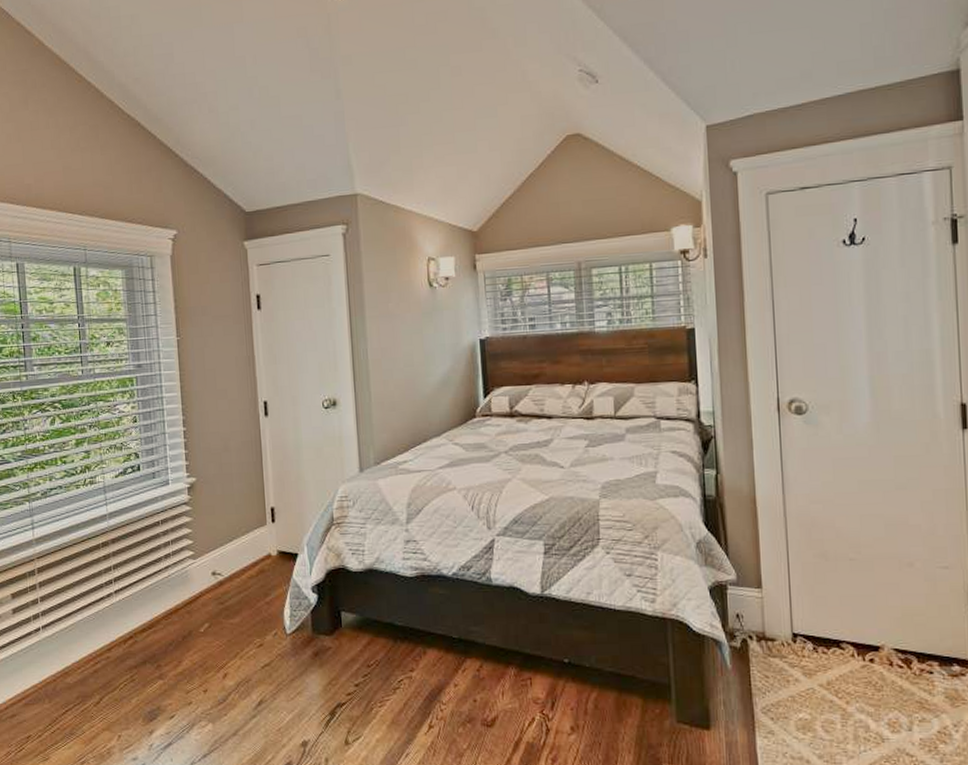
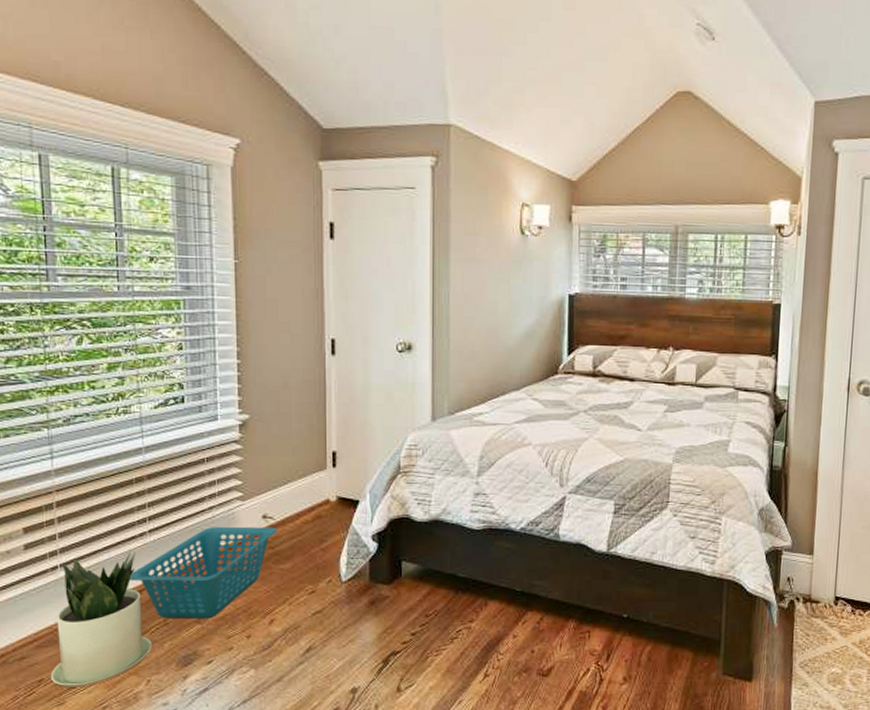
planter: none [36,612,121,743] -> present [50,551,152,687]
laundry basket: none [100,583,227,675] -> present [129,526,278,619]

